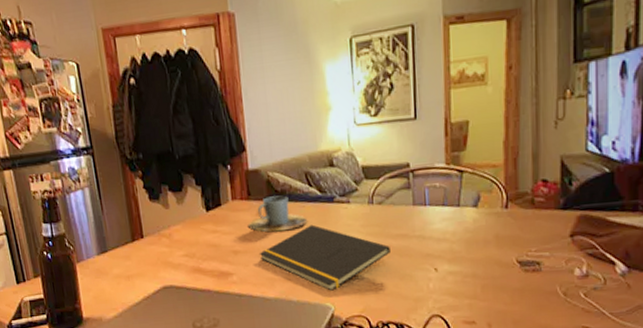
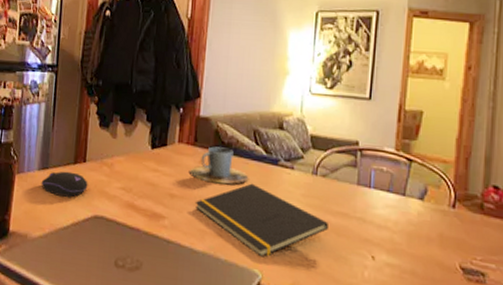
computer mouse: none [103,250,151,276] -> present [41,171,88,198]

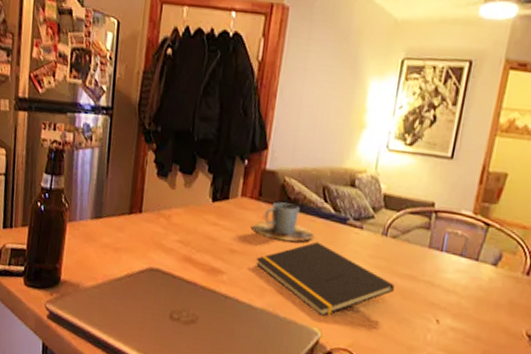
computer mouse: present [41,171,88,198] -> none [94,221,144,249]

